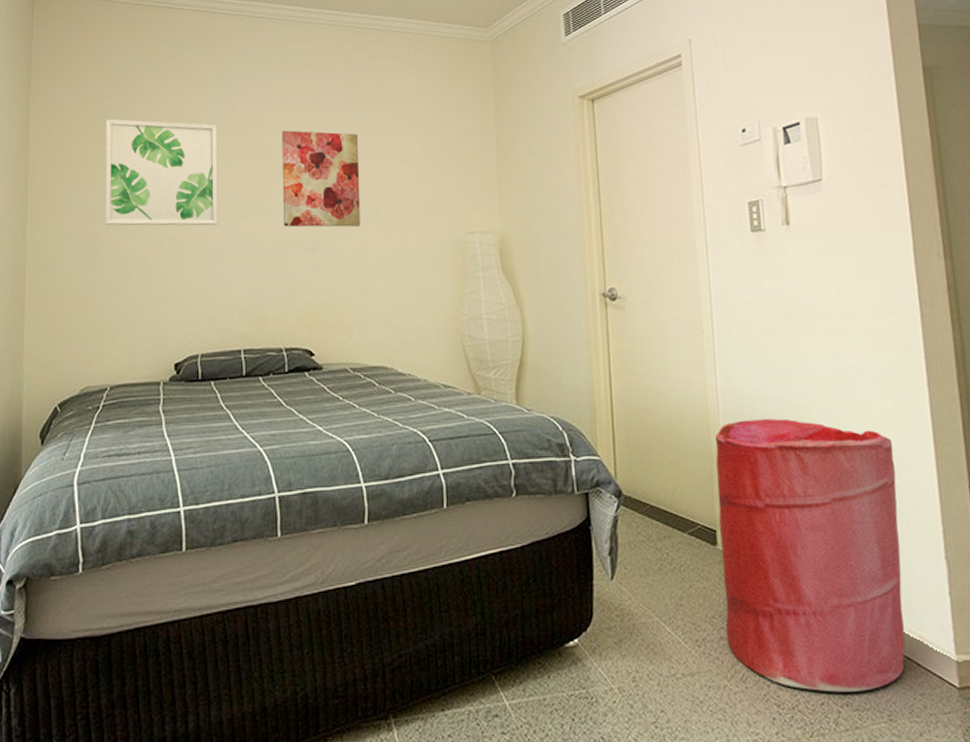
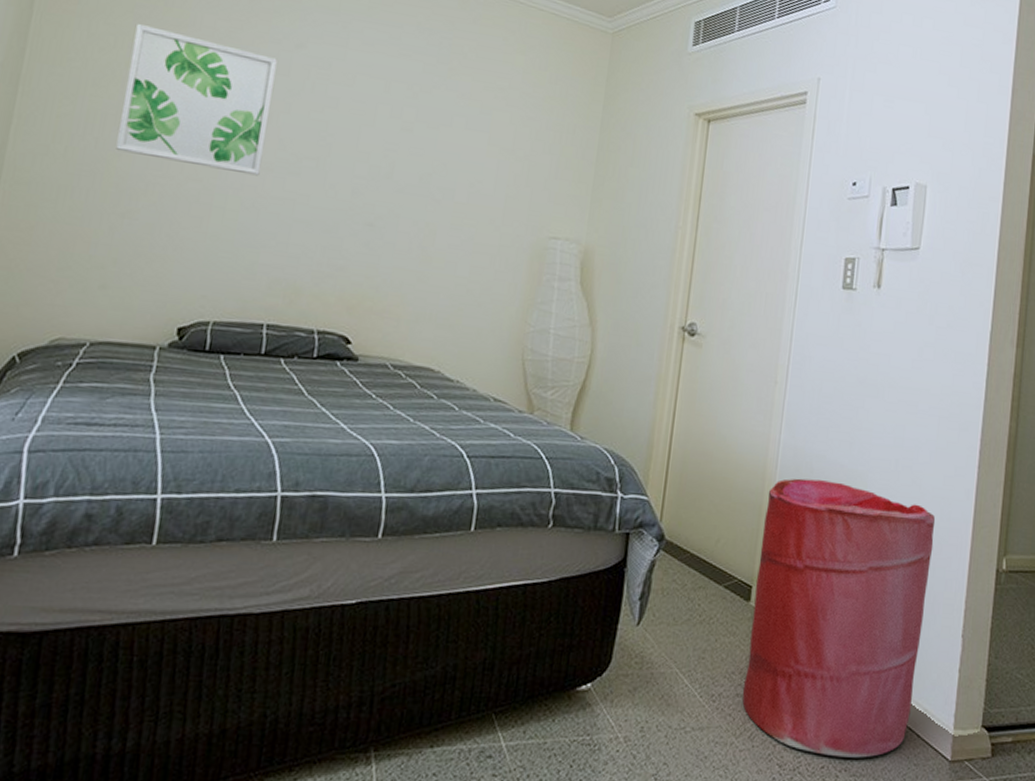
wall art: present [282,130,361,227] -> none [340,82,444,209]

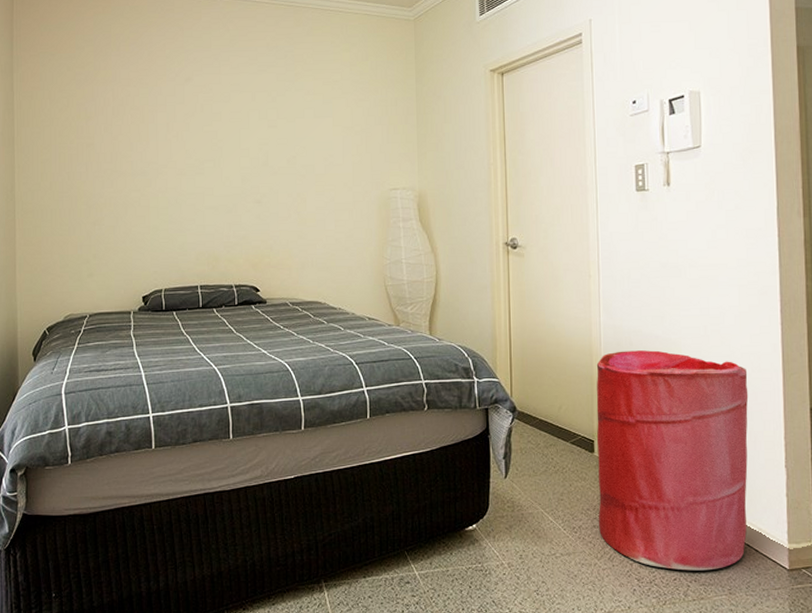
wall art: present [116,24,278,176] -> none [79,87,177,180]

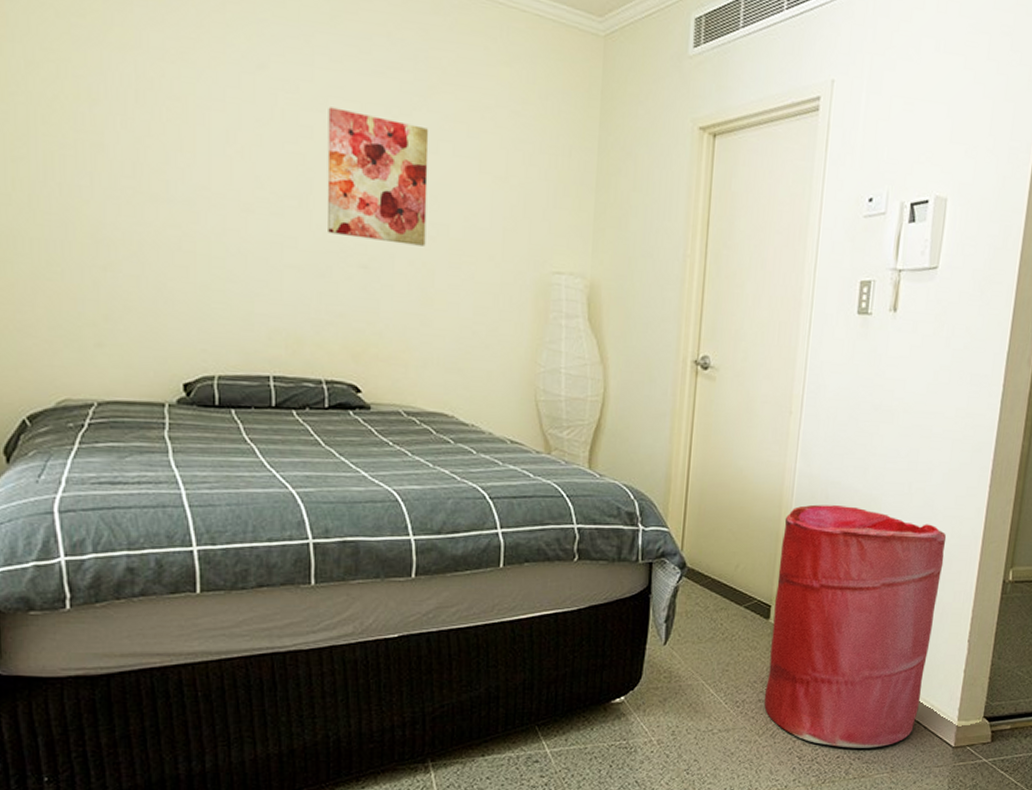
wall art: none [231,98,299,183] -> present [327,107,429,247]

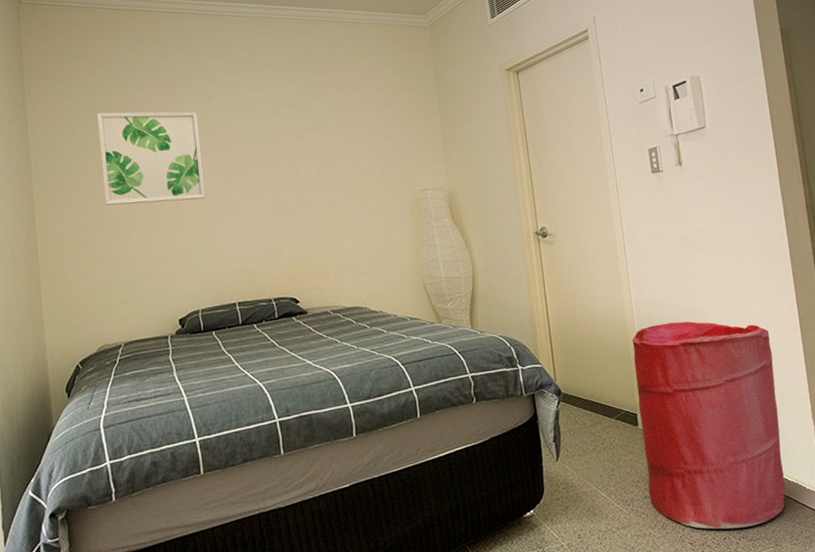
wall art: none [77,48,241,219] -> present [97,111,206,206]
wall art: present [327,107,429,247] -> none [255,112,330,196]

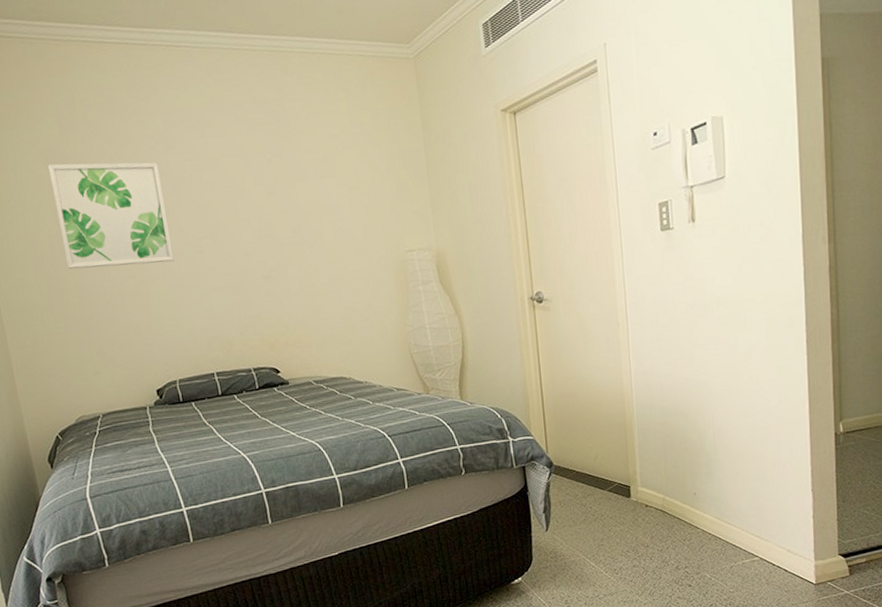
laundry hamper: present [632,321,785,530] -> none [629,392,777,597]

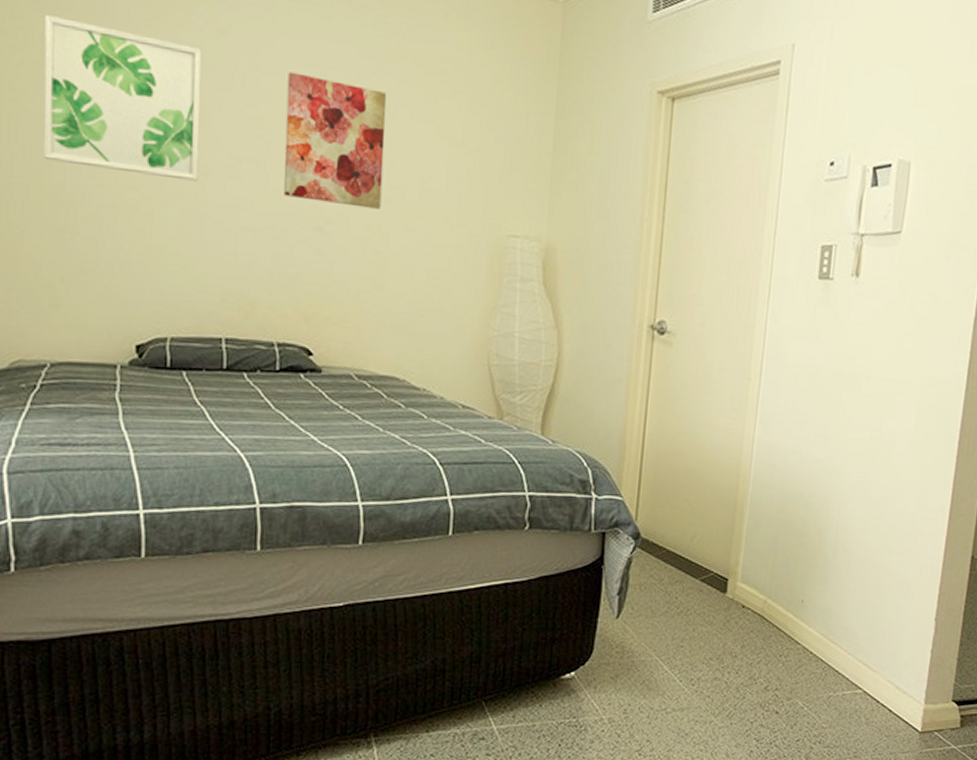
wall art: none [221,162,308,258] -> present [284,72,387,209]

